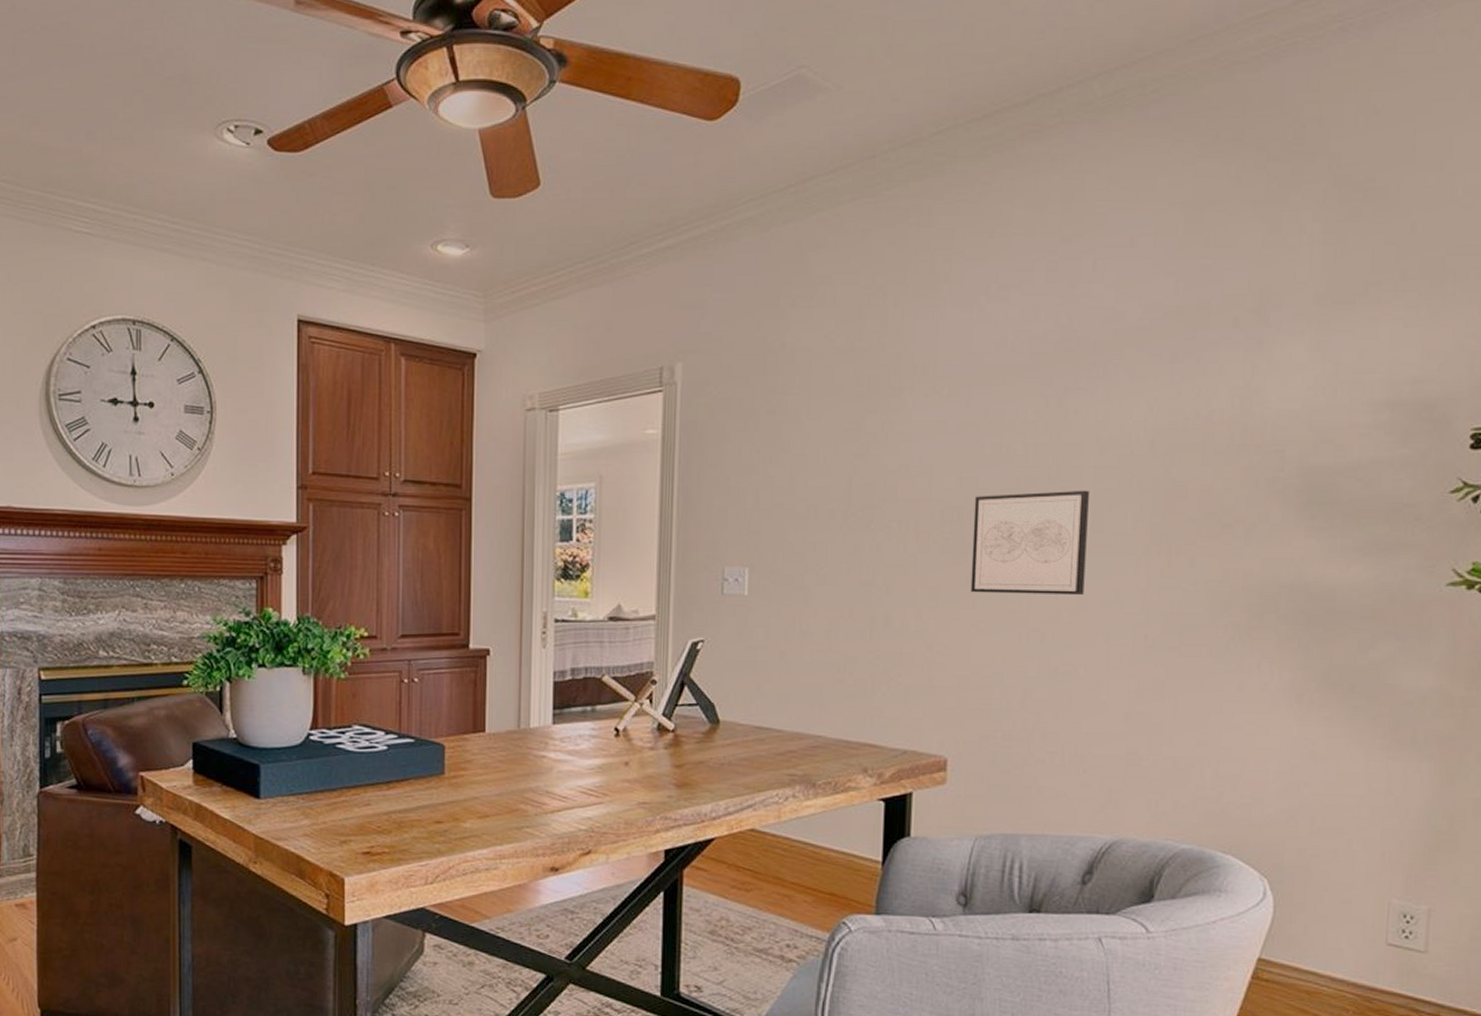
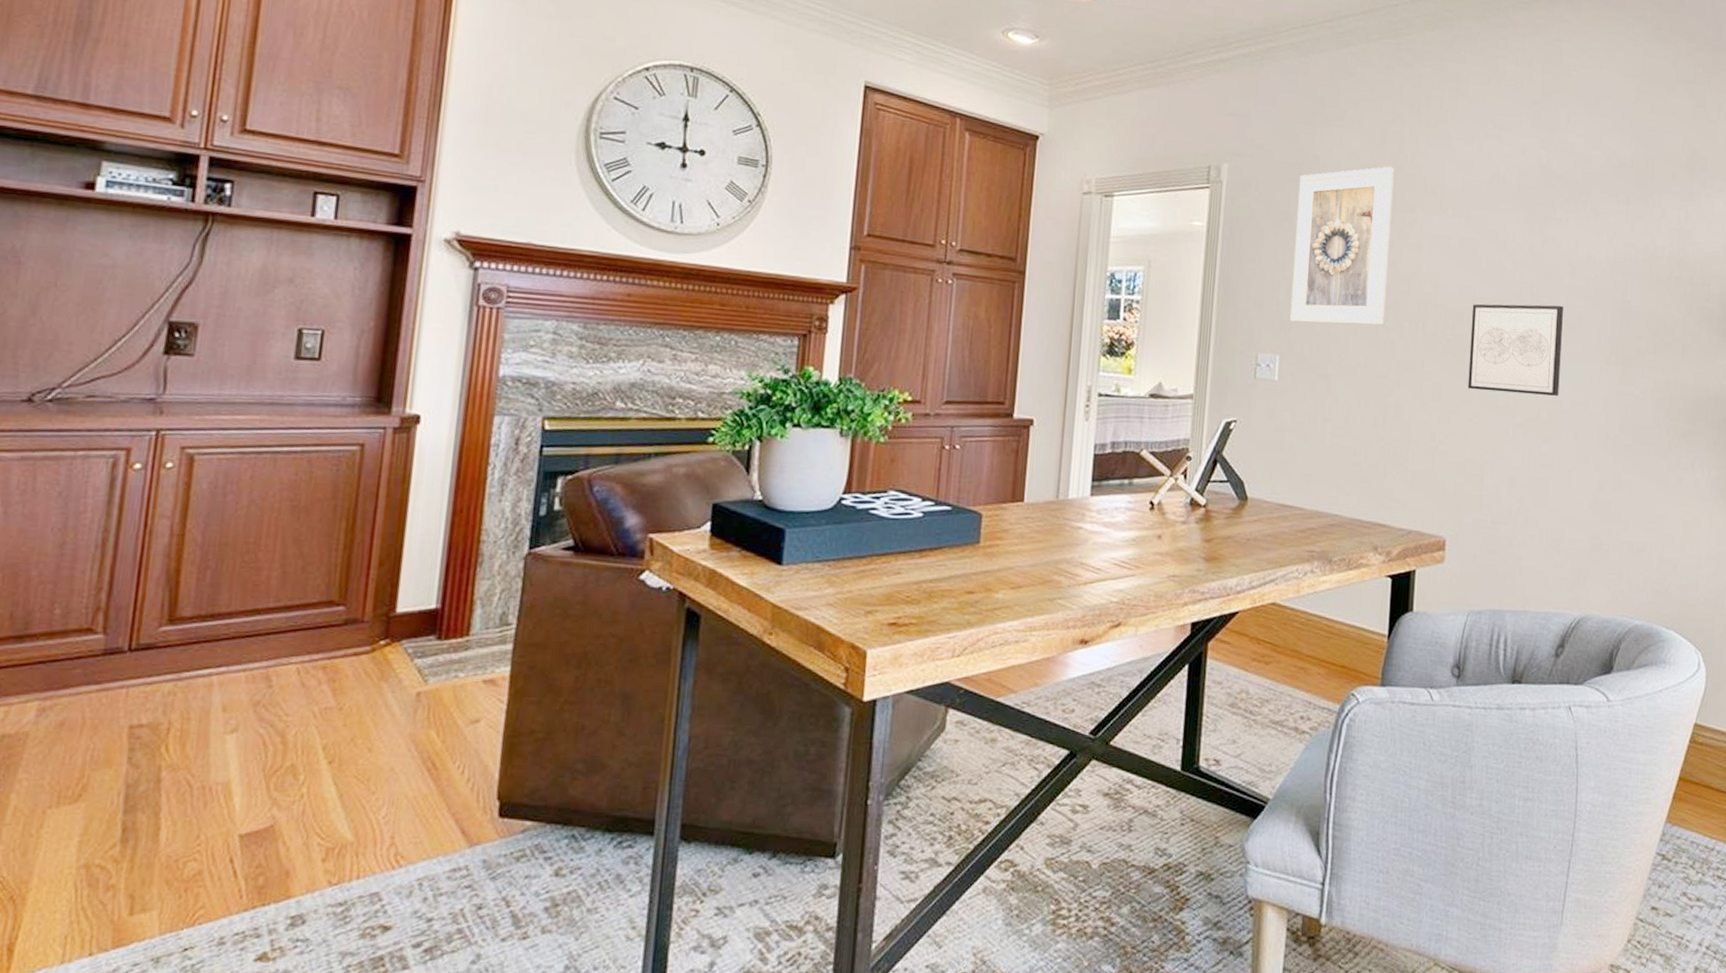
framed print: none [758,346,876,532] -> present [1289,166,1394,326]

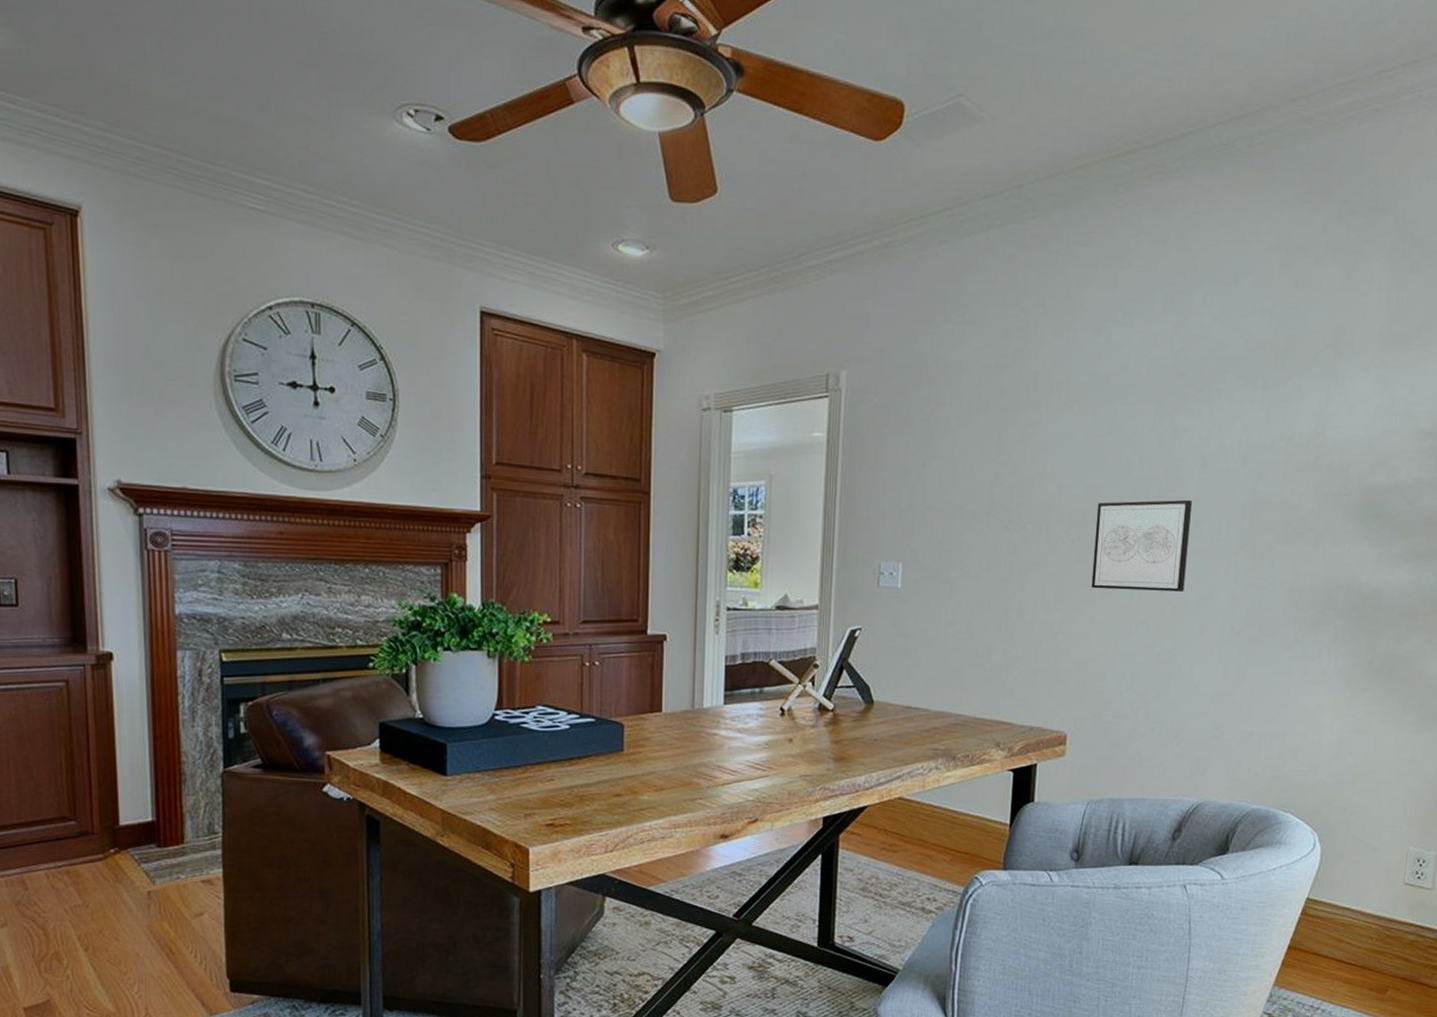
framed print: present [1289,166,1394,326] -> none [911,363,1018,530]

